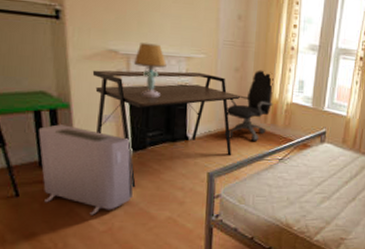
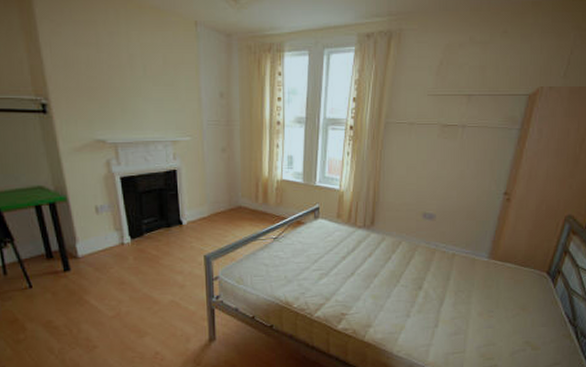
air purifier: present [38,124,134,215] -> none [41,217,136,302]
desk: present [92,70,241,188] -> none [84,155,230,274]
table lamp: present [134,43,166,98] -> none [122,130,154,185]
office chair: present [224,70,274,142] -> none [217,148,263,223]

